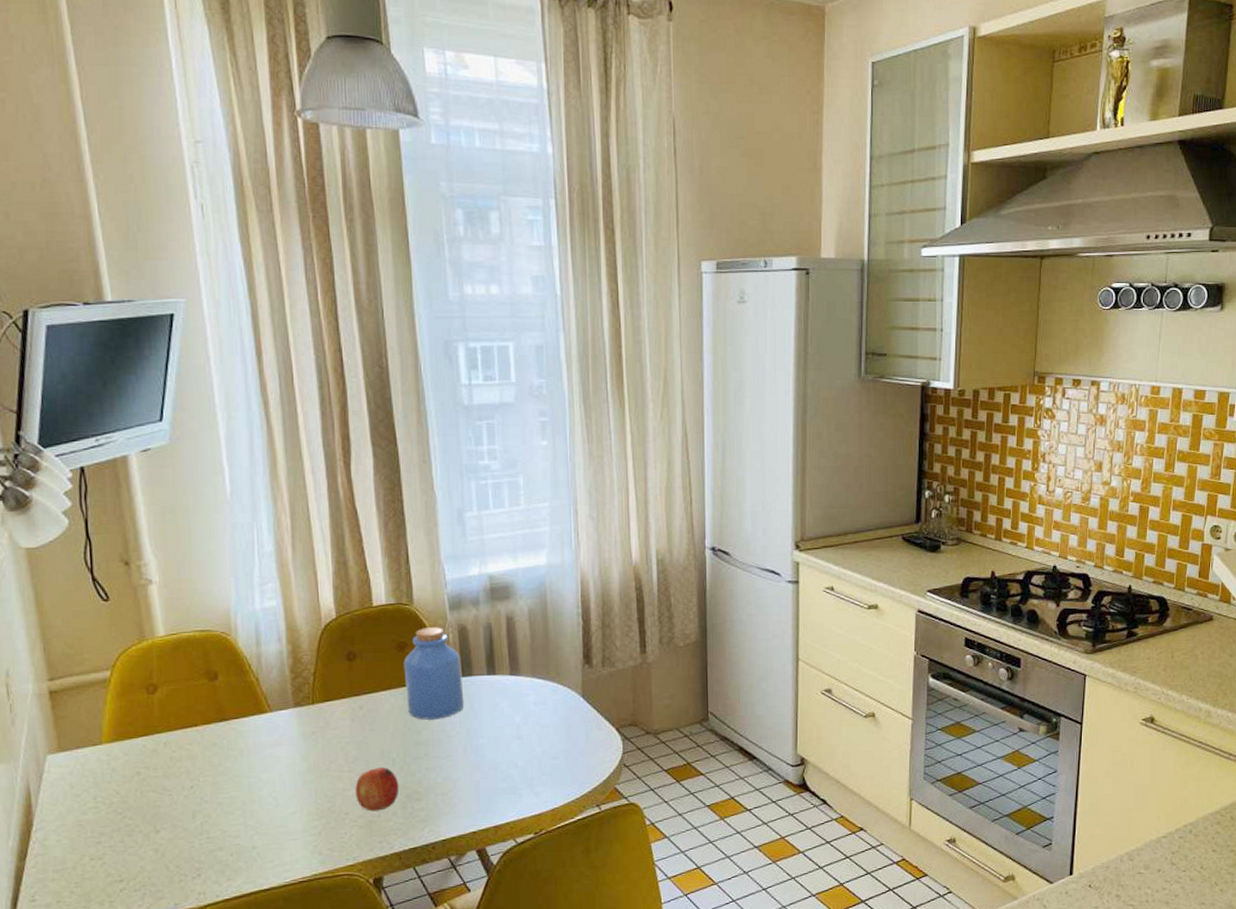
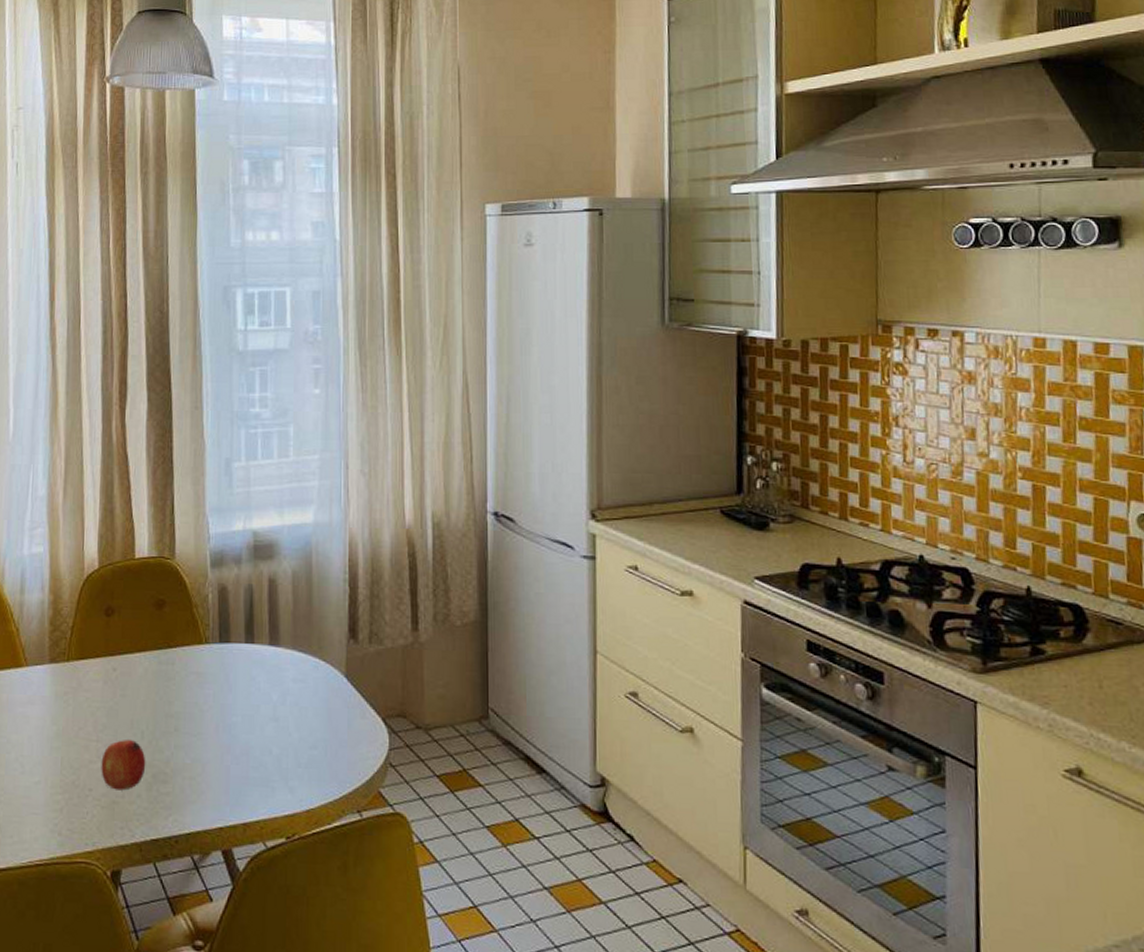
jar: present [403,627,464,720] -> none [160,585,220,690]

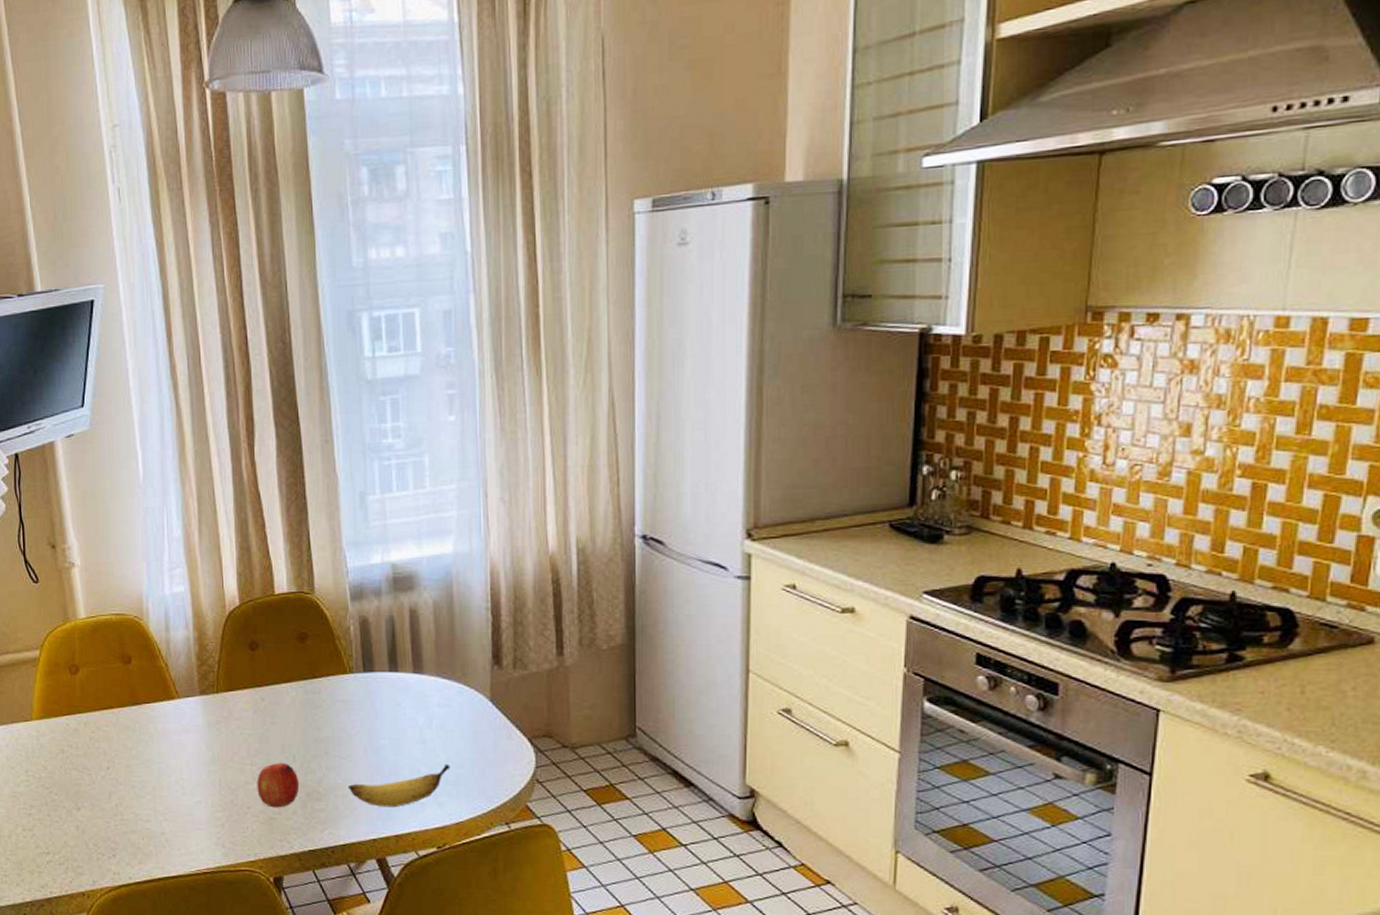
banana: none [196,743,303,792] -> present [347,763,451,808]

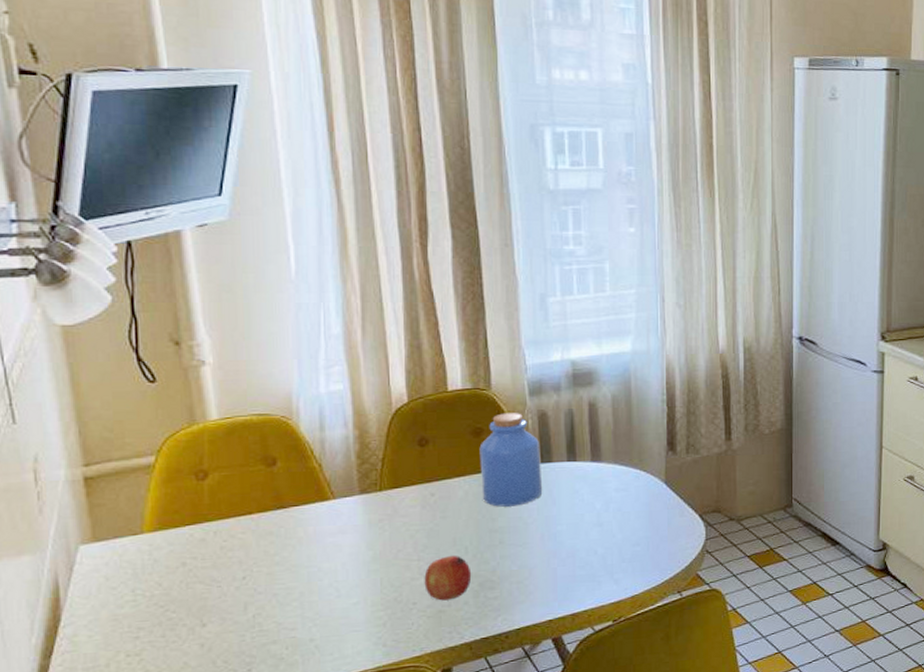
jar: none [304,618,365,716] -> present [479,413,543,507]
banana: present [347,763,451,808] -> none [523,542,627,590]

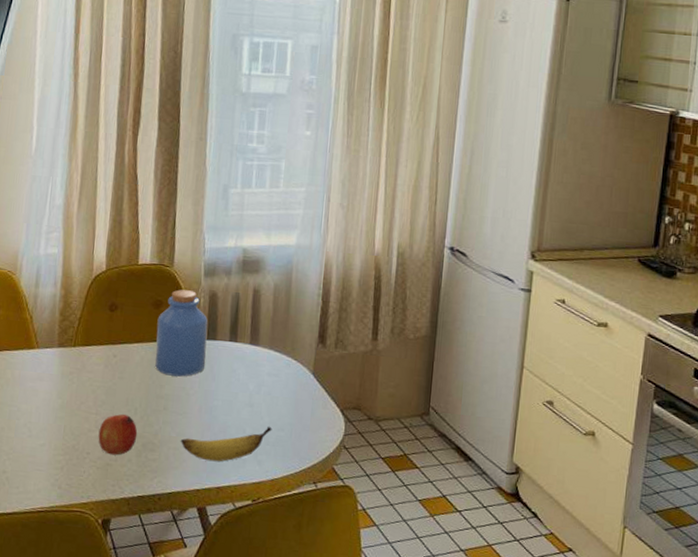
banana: none [523,542,627,590] -> present [180,426,272,462]

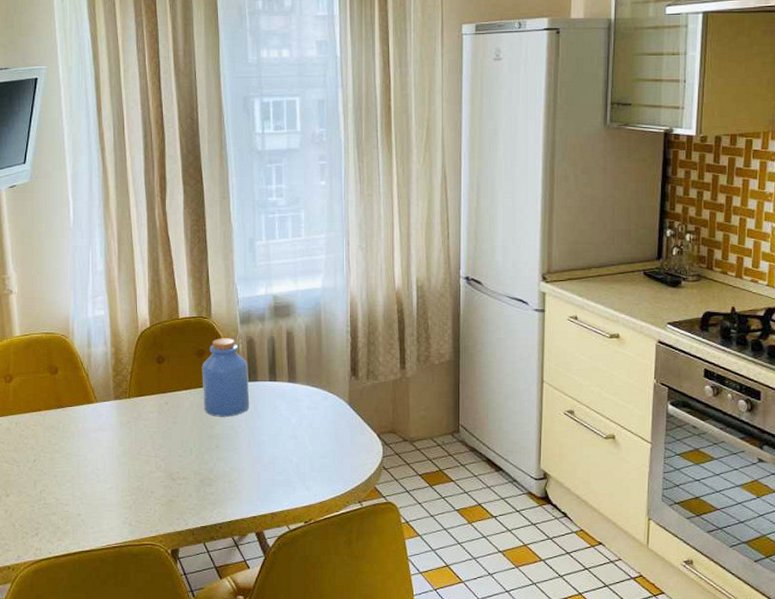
fruit: present [98,414,138,455] -> none [159,455,195,492]
banana: present [180,426,272,462] -> none [234,454,316,491]

